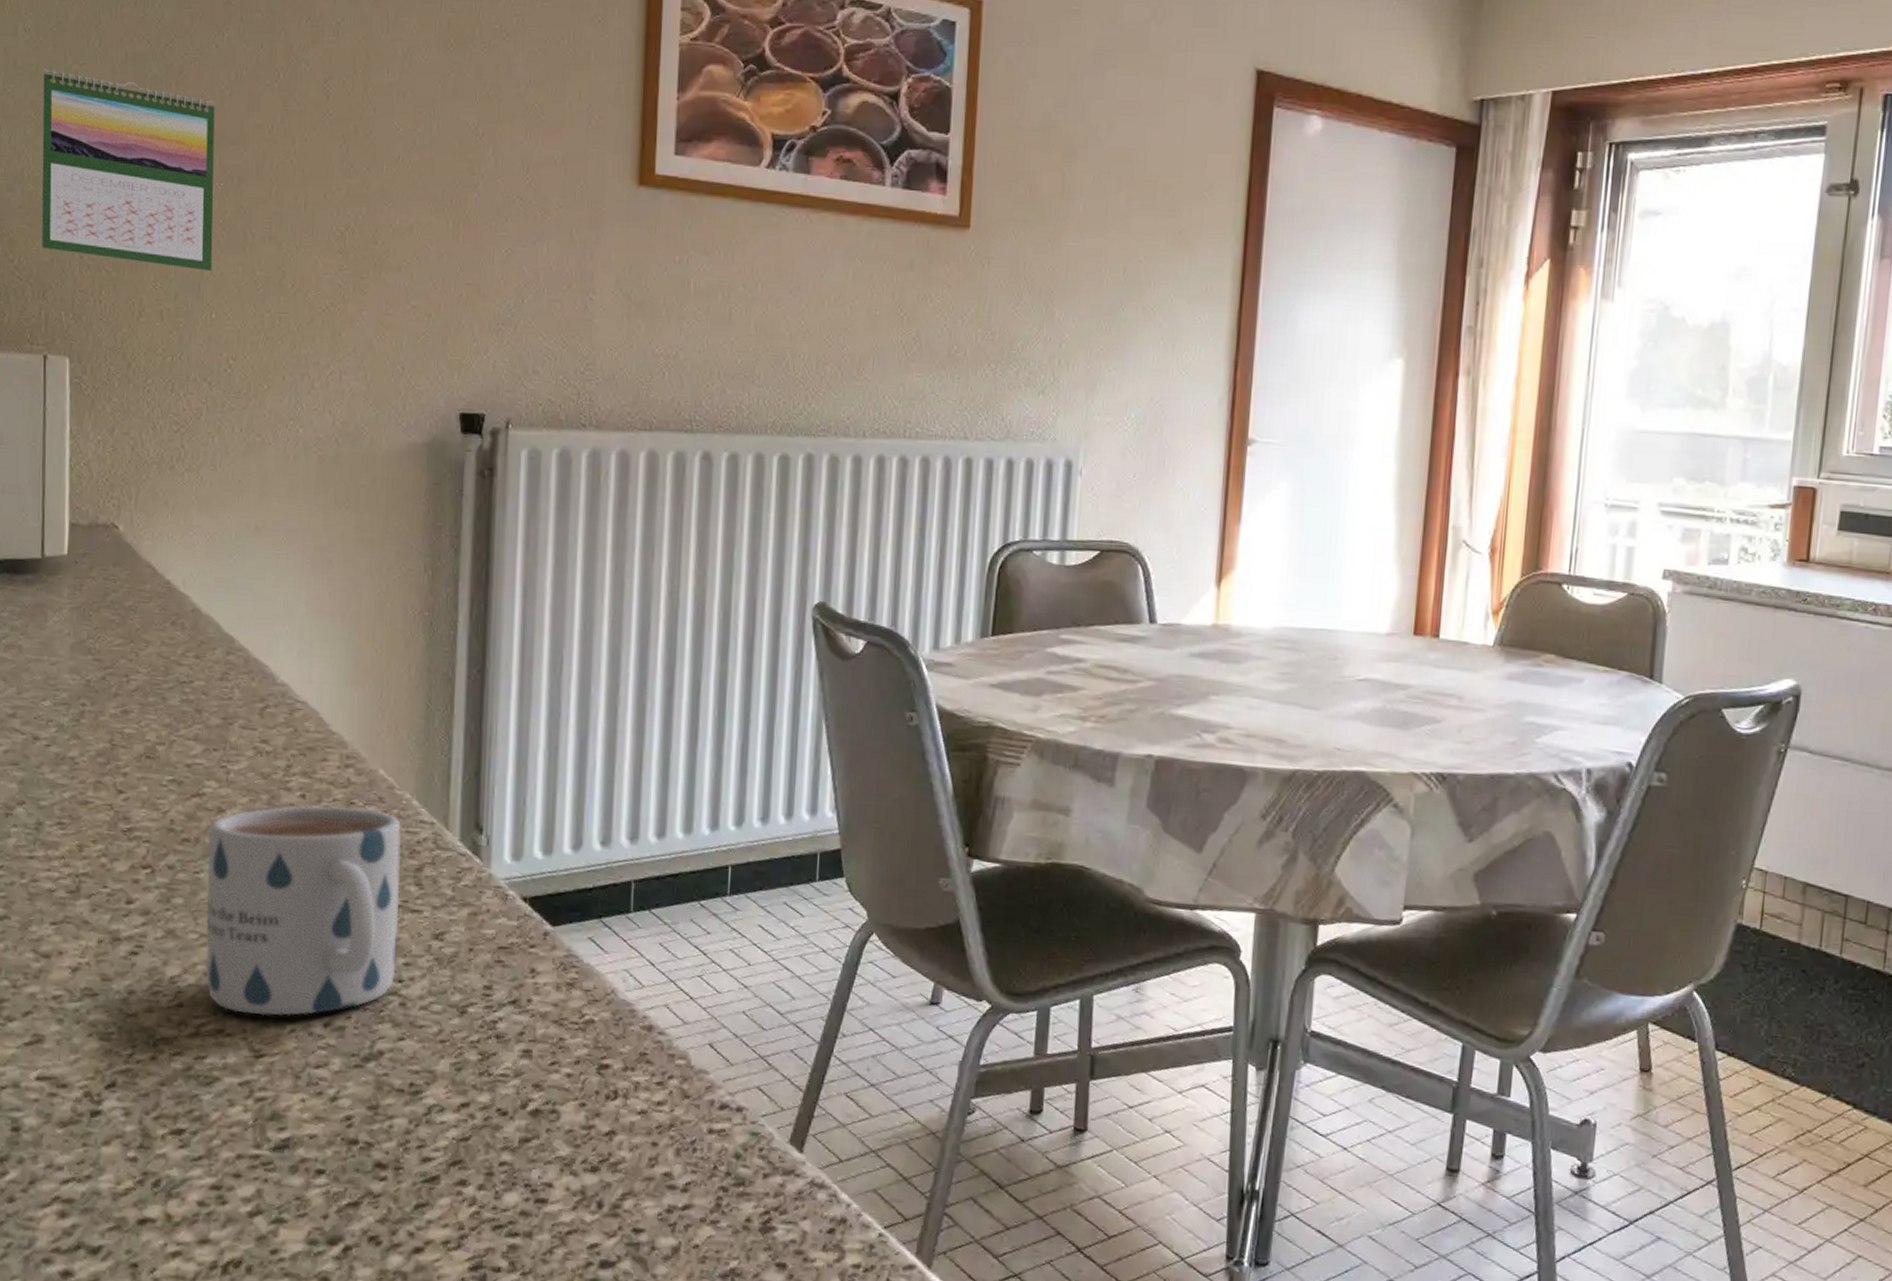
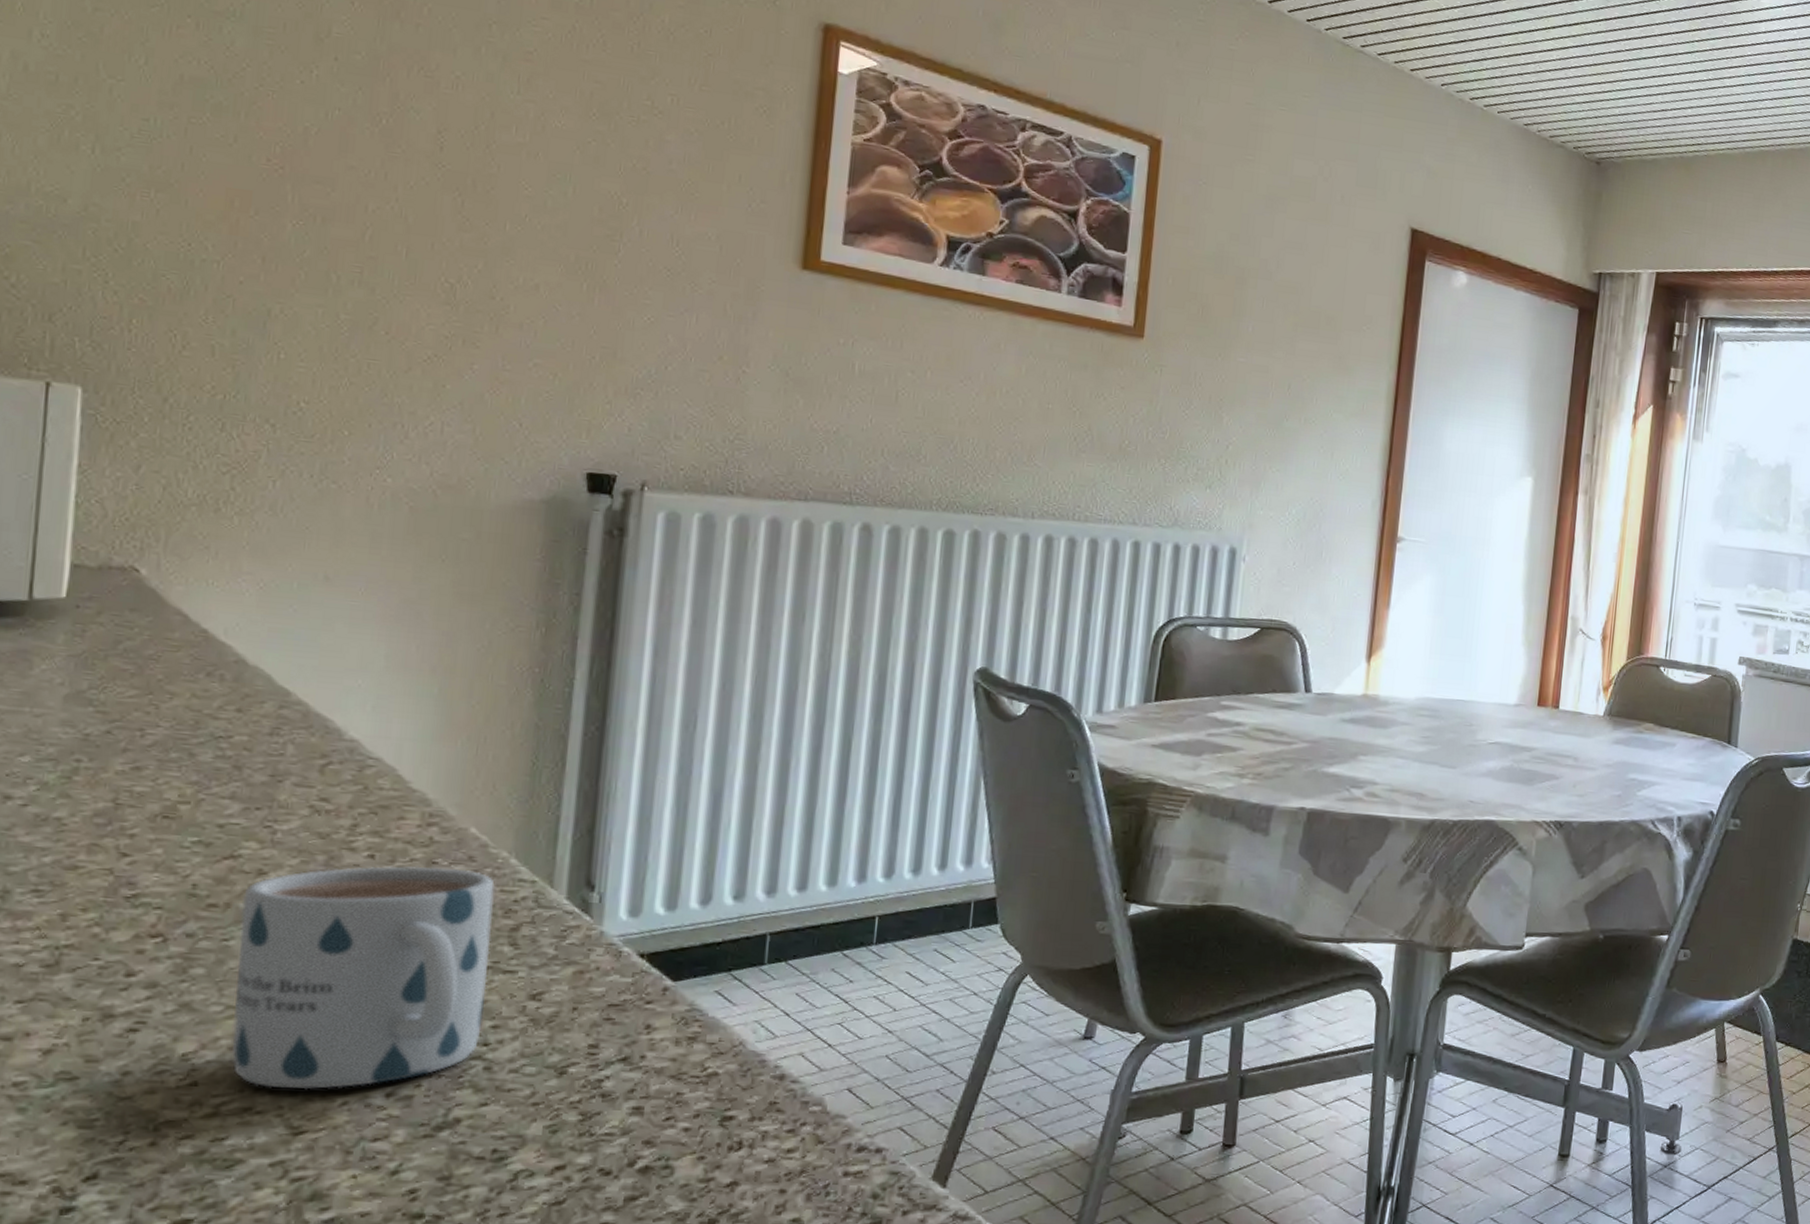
calendar: present [41,69,215,272] -> none [51,79,297,311]

